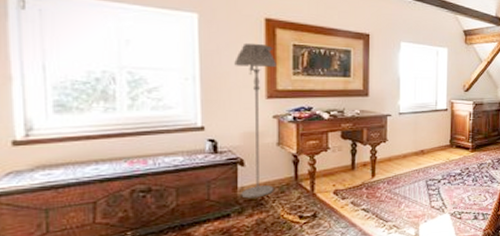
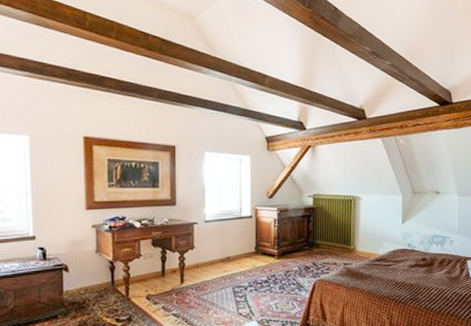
floor lamp: present [234,42,276,199] -> none [59,159,94,302]

